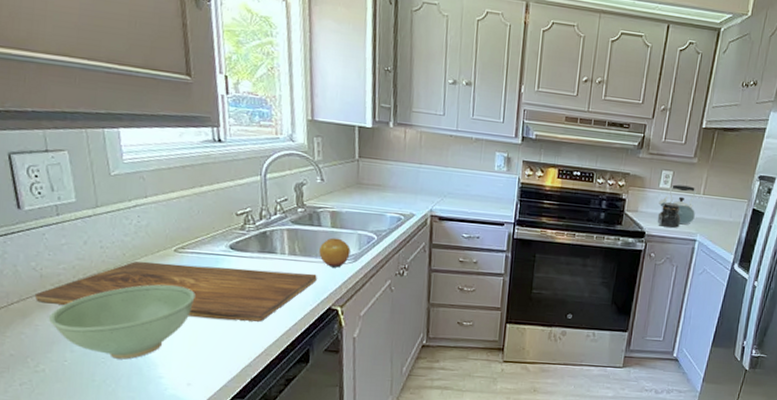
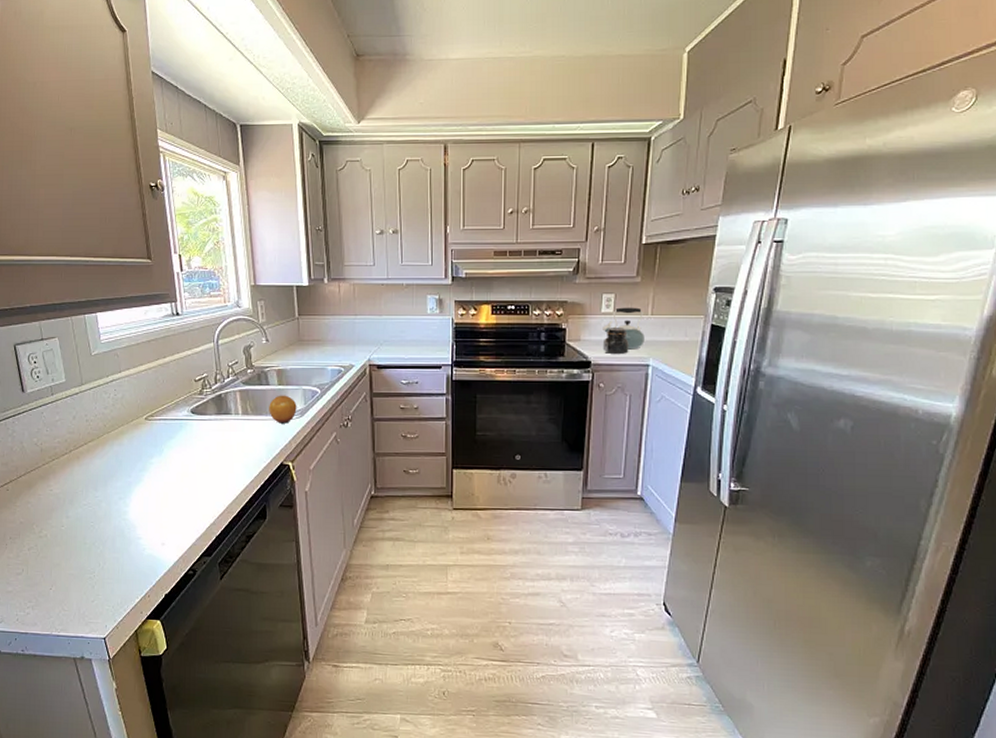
cutting board: present [34,261,317,322] -> none [37,430,268,481]
bowl: present [48,284,195,360] -> none [48,451,164,523]

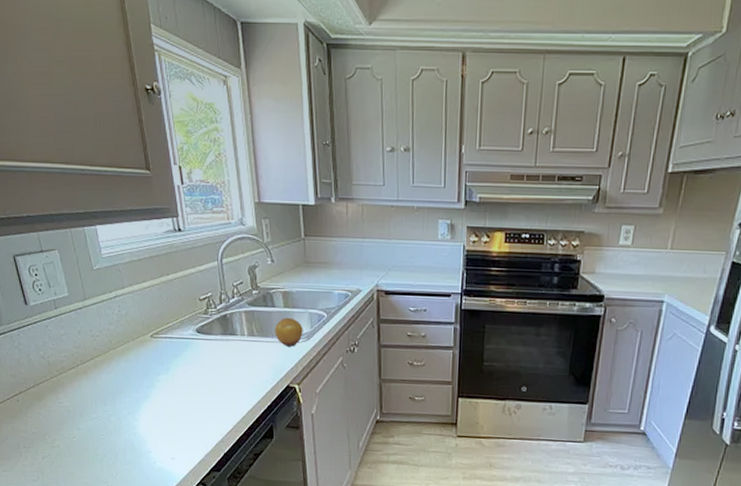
jar: present [602,328,629,355] -> none [617,261,645,290]
kettle: present [603,307,645,350] -> none [619,240,663,285]

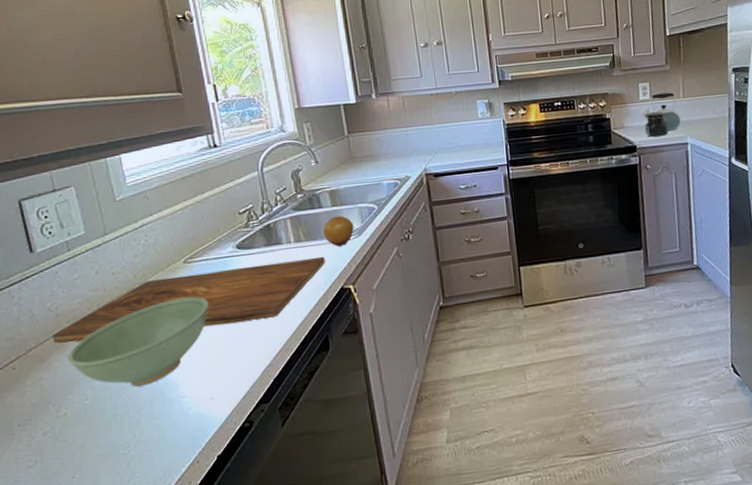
cutting board: none [45,347,275,400] -> present [51,256,325,344]
bowl: none [57,368,171,436] -> present [66,297,209,387]
jar: none [617,261,645,290] -> present [644,112,669,138]
kettle: none [619,240,663,285] -> present [642,92,681,131]

